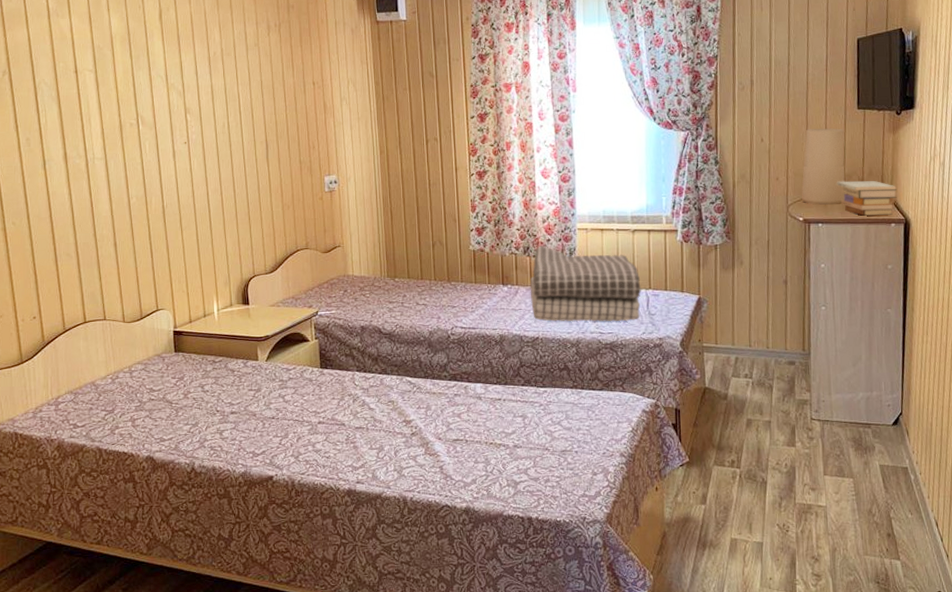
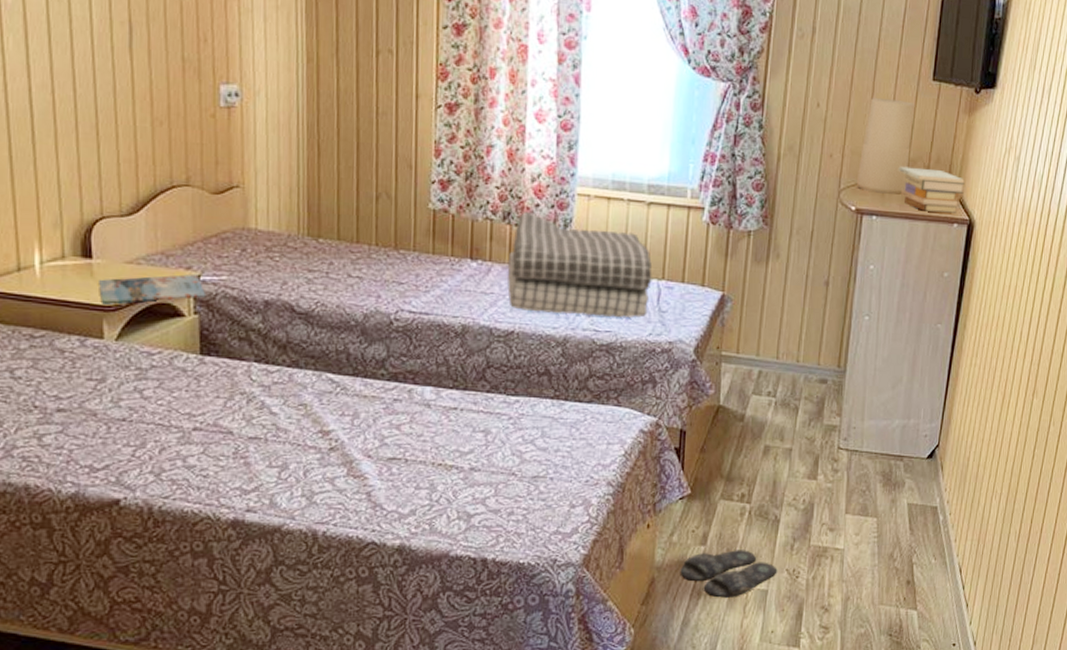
magazine: none [254,311,323,336] -> present [99,274,207,305]
slippers: none [687,508,769,549] -> present [681,550,778,598]

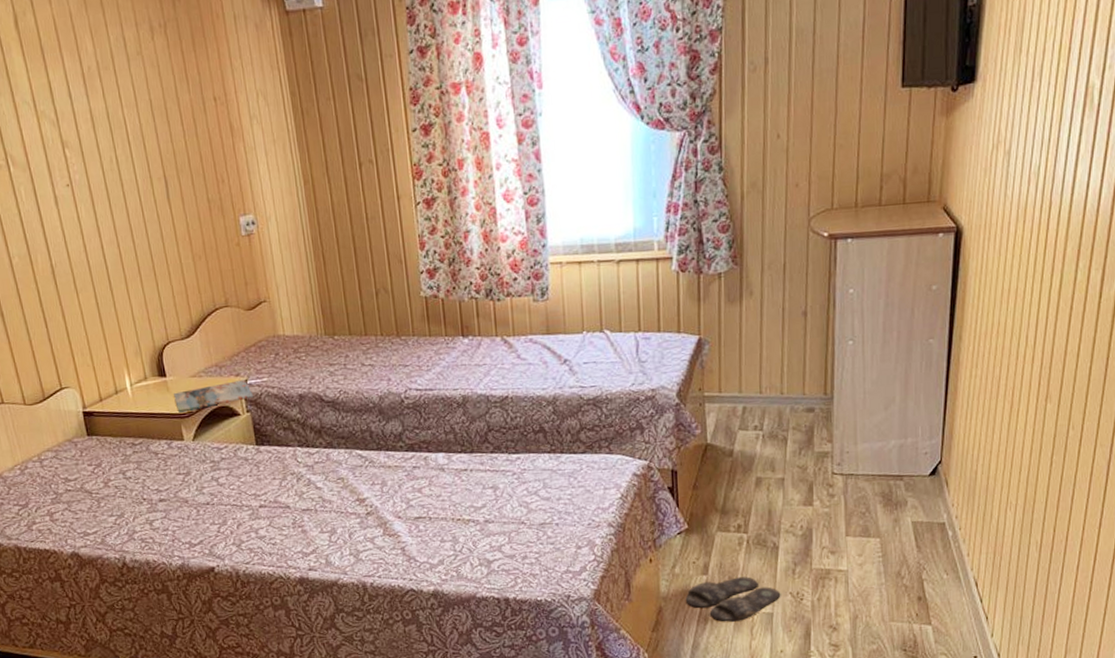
towel: present [507,212,652,318] -> none [495,286,629,377]
vase: present [856,98,914,195] -> none [826,114,884,215]
books: present [898,166,965,213] -> none [871,180,948,226]

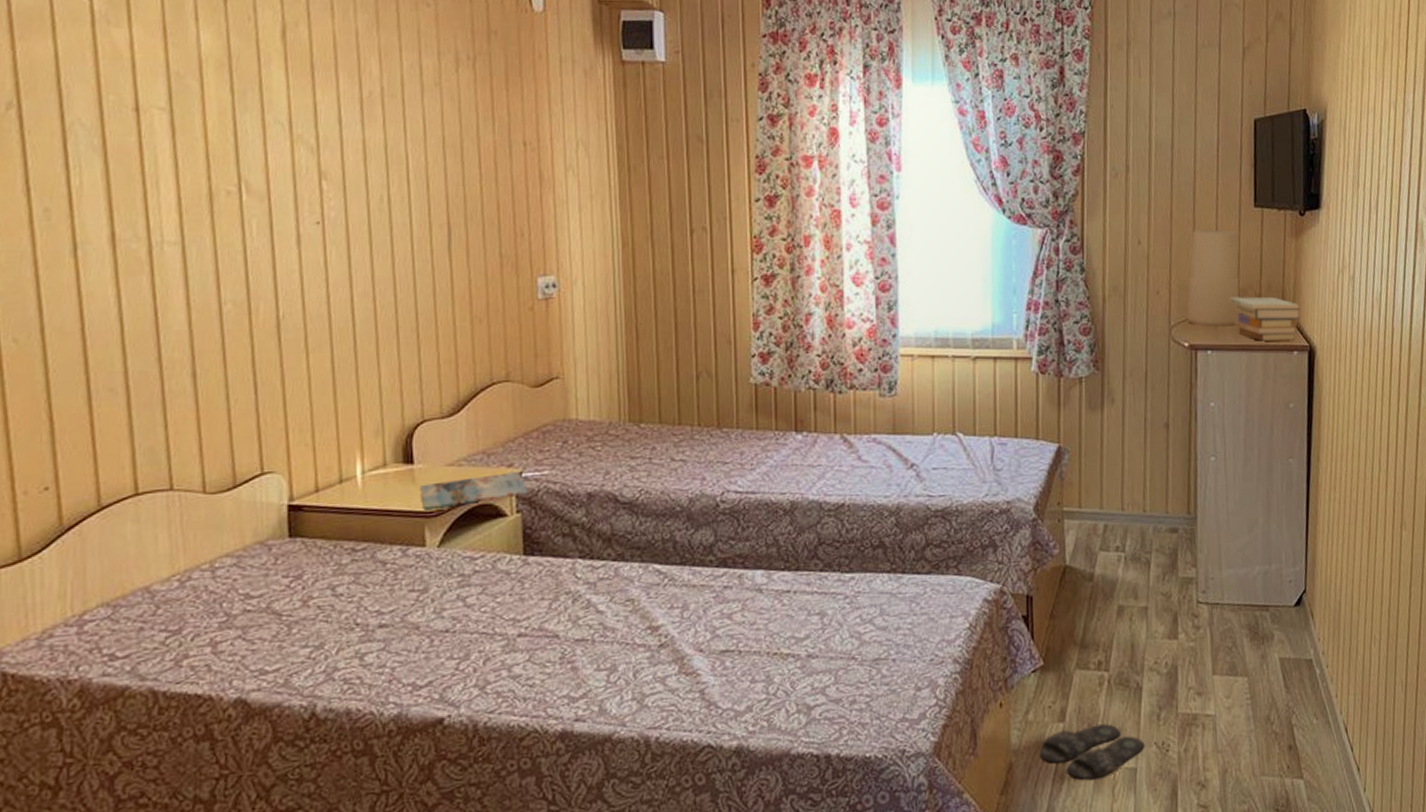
vase: none [826,114,884,215] -> present [1186,230,1240,327]
books: none [871,180,948,226] -> present [1228,296,1300,341]

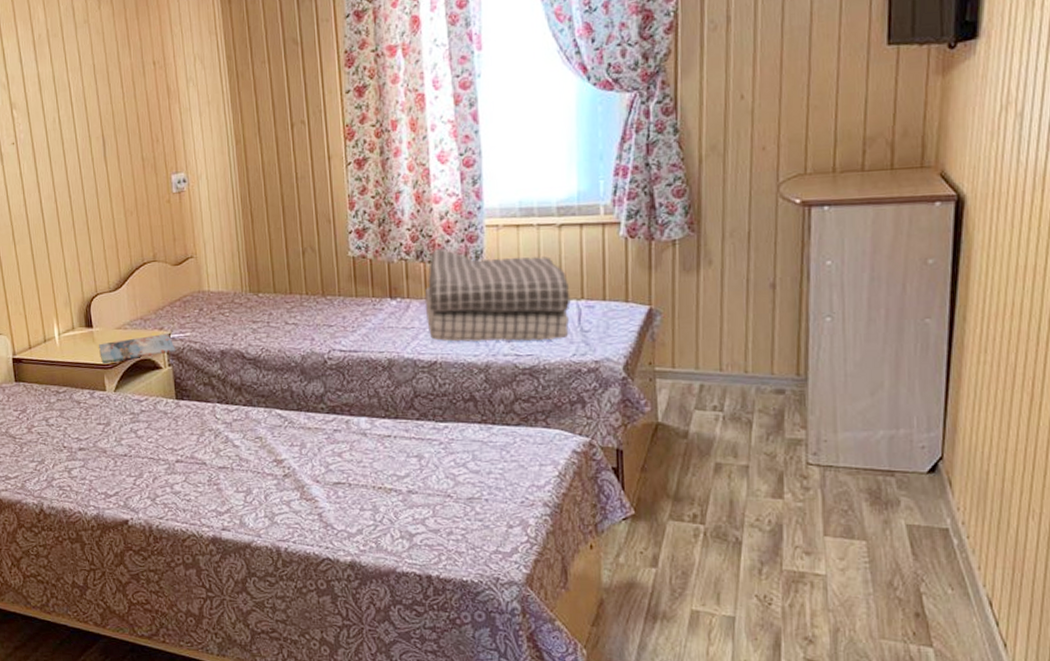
towel: none [833,378,984,482] -> present [424,249,571,342]
slippers: present [1040,724,1145,780] -> none [632,573,745,623]
vase: present [1186,230,1240,327] -> none [798,73,867,181]
books: present [1228,296,1300,341] -> none [851,144,945,193]

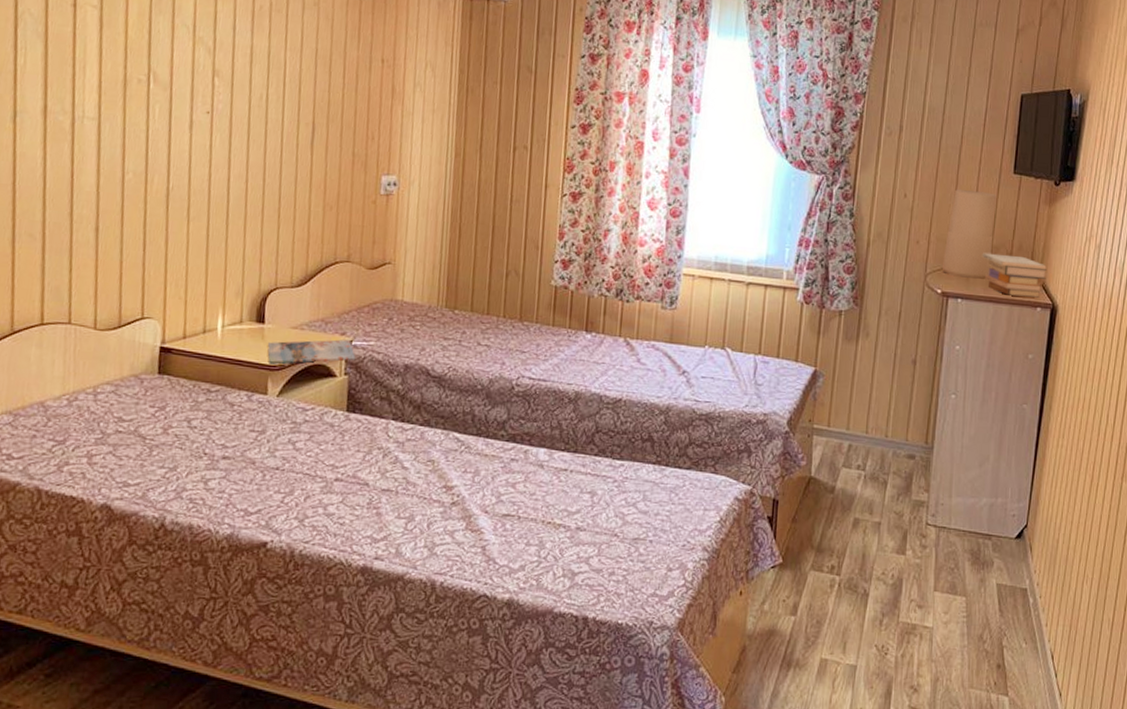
towel: present [424,249,571,342] -> none [617,289,750,390]
vase: none [798,73,867,181] -> present [941,189,996,279]
books: none [851,144,945,193] -> present [981,252,1047,298]

